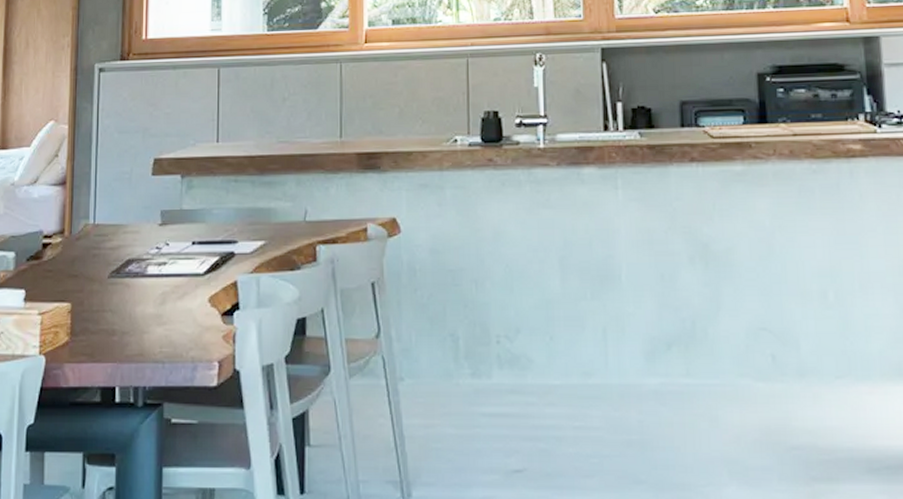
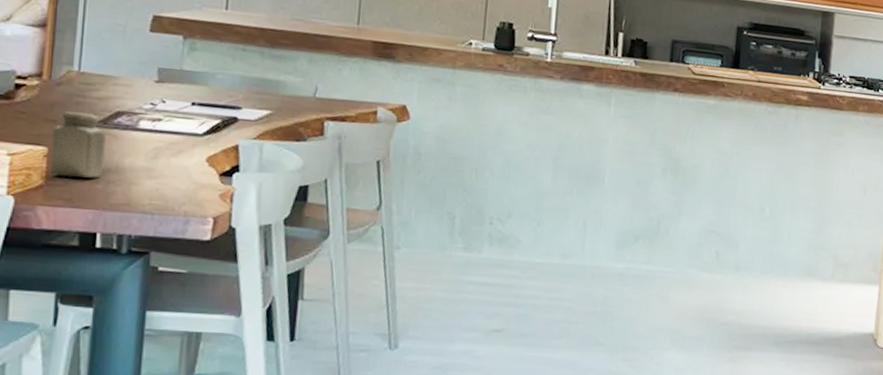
salt shaker: none [73,265,120,332] -> present [49,111,106,179]

